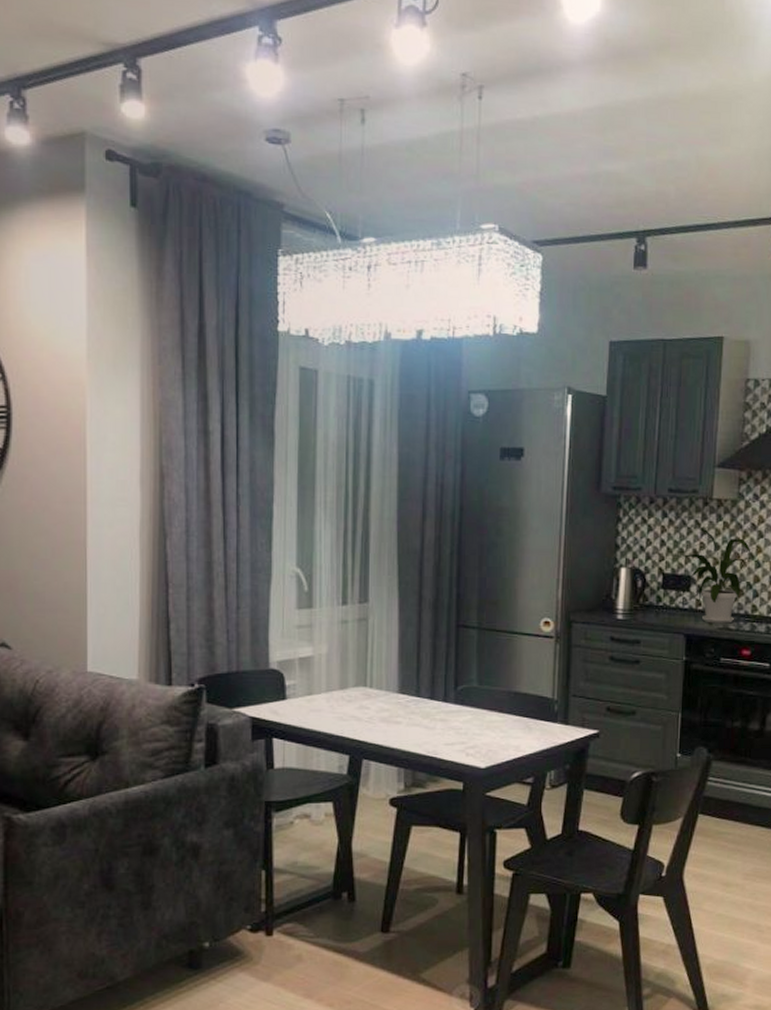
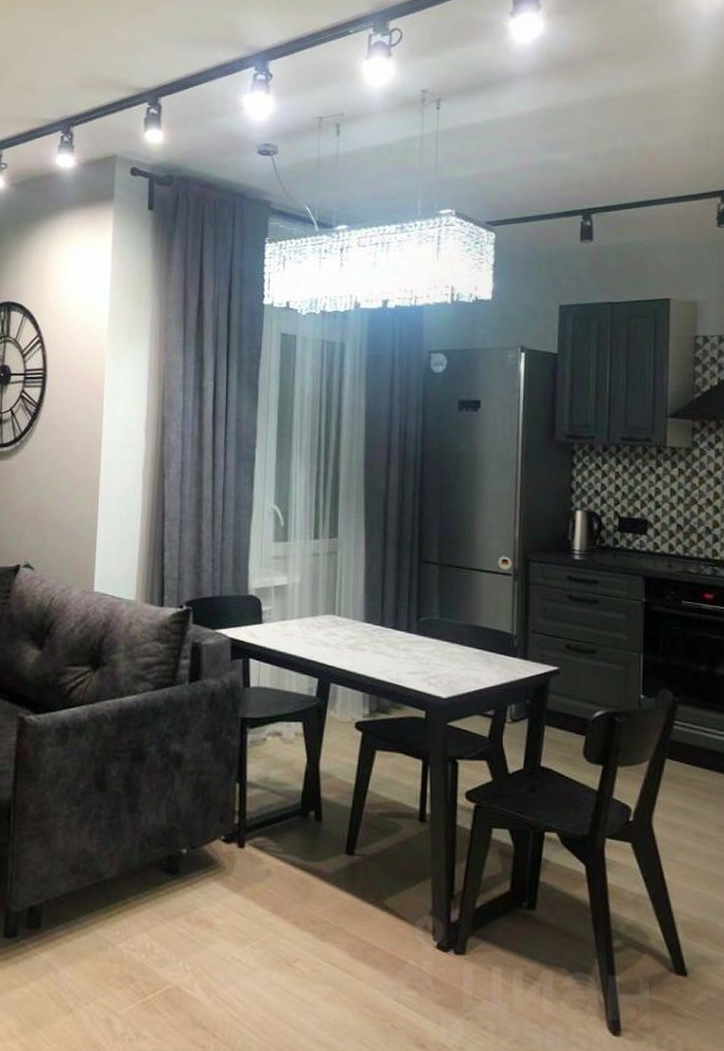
house plant: present [671,526,750,624] -> none [626,472,707,567]

